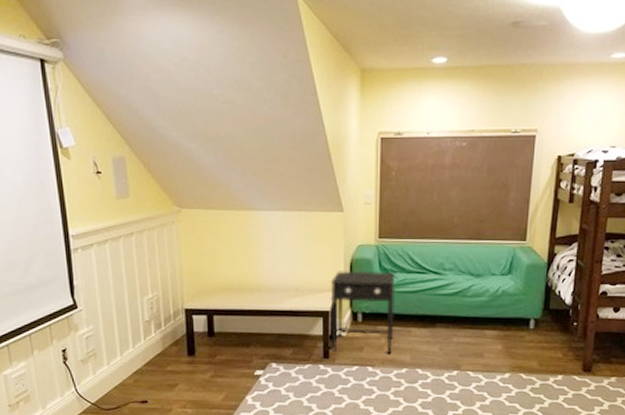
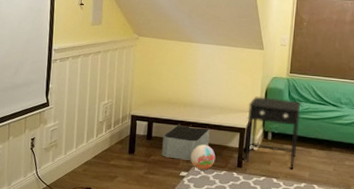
storage bin: none [228,314,286,357] -> present [162,124,210,161]
ball: none [265,336,296,366] -> present [190,144,216,171]

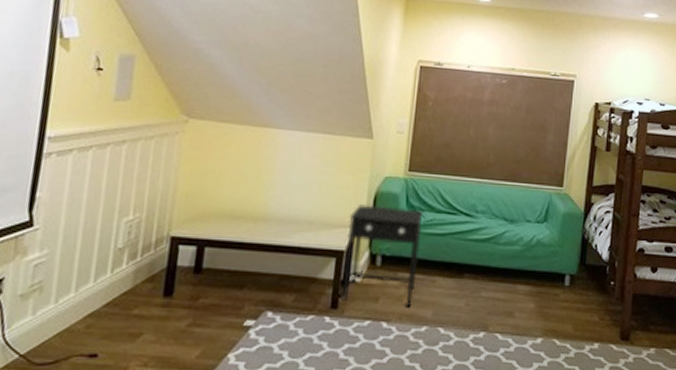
storage bin: present [162,124,210,161] -> none [216,248,292,302]
ball: present [190,144,216,171] -> none [260,277,299,316]

